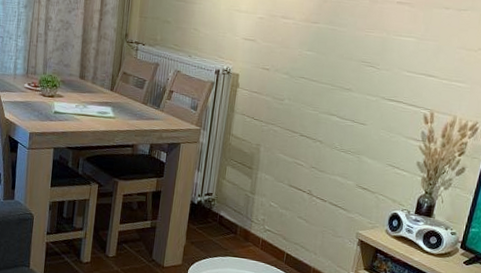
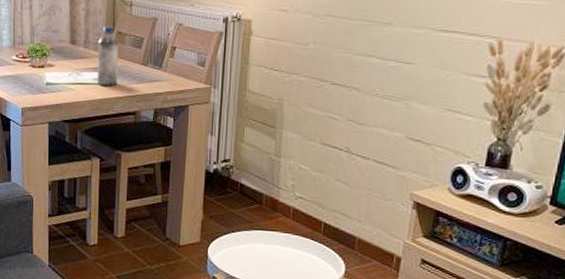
water bottle: none [101,66,124,120] -> present [97,26,119,86]

